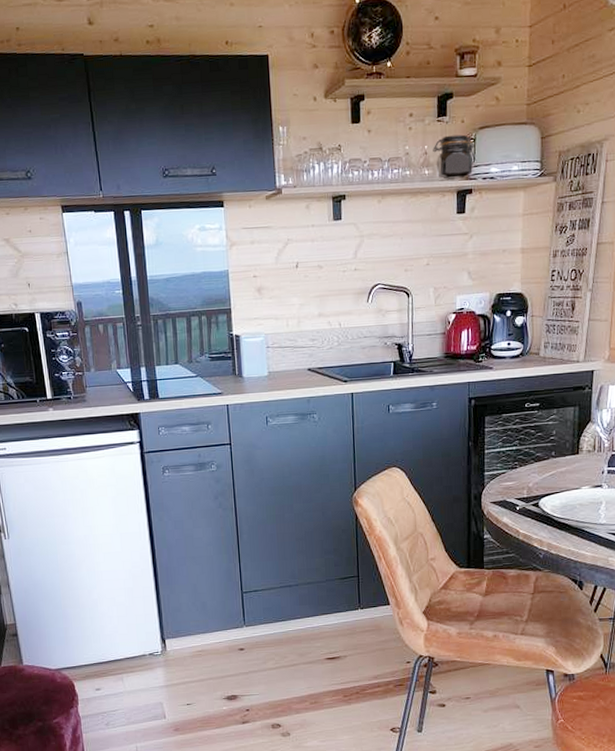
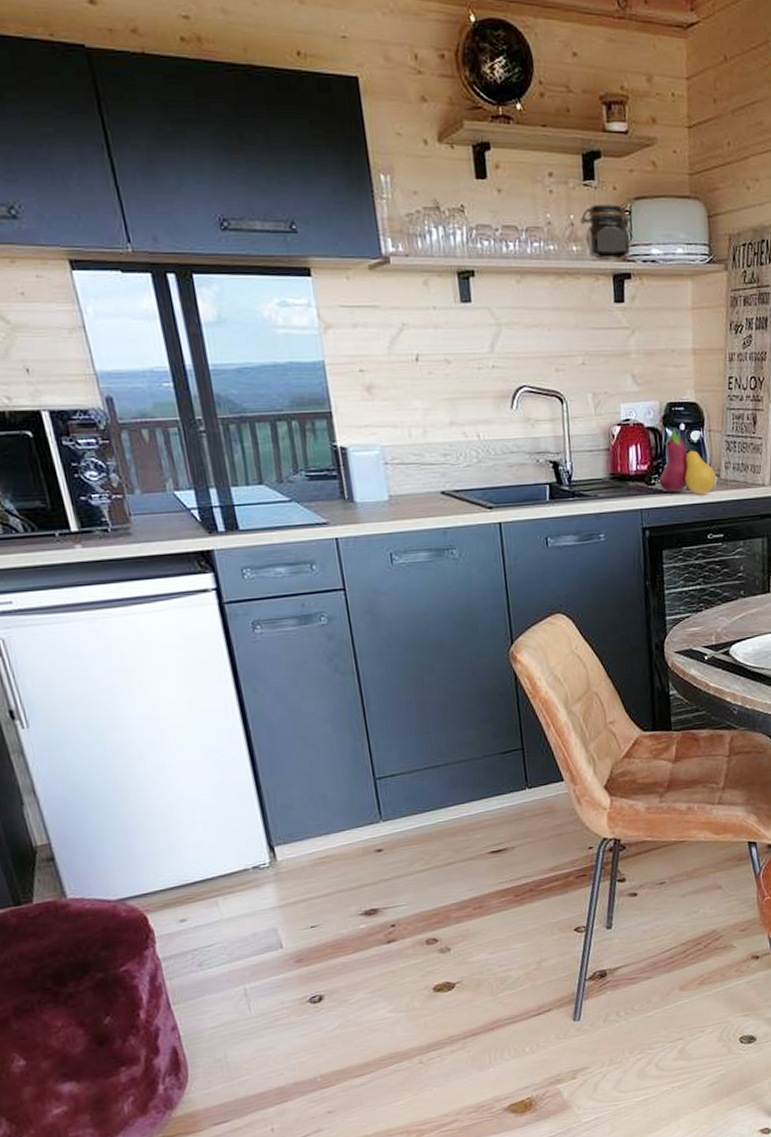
fruit: none [485,315,537,370] -> present [658,429,718,495]

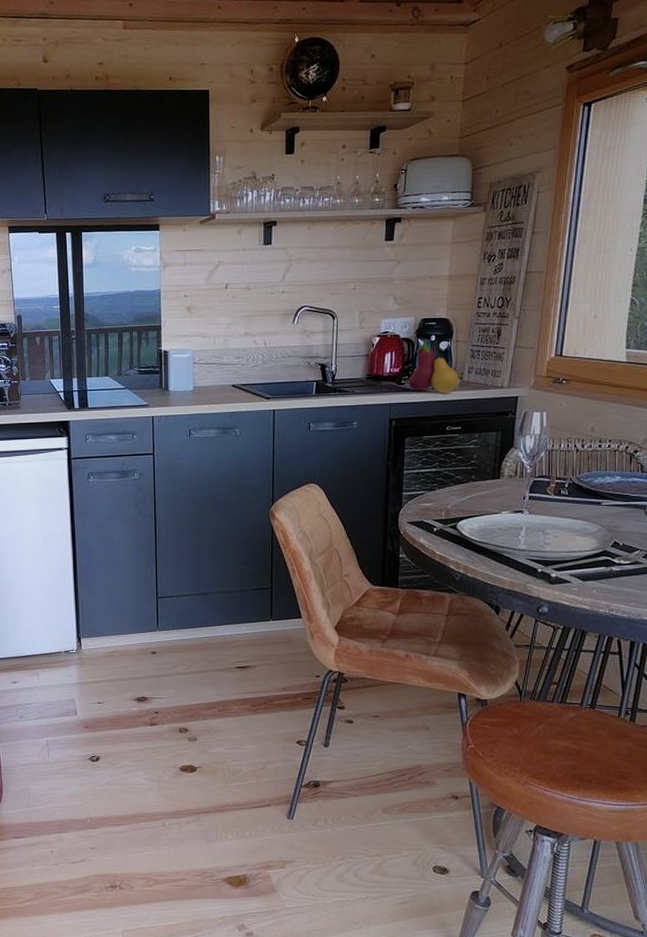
jar: present [580,204,633,259] -> none [364,165,406,208]

